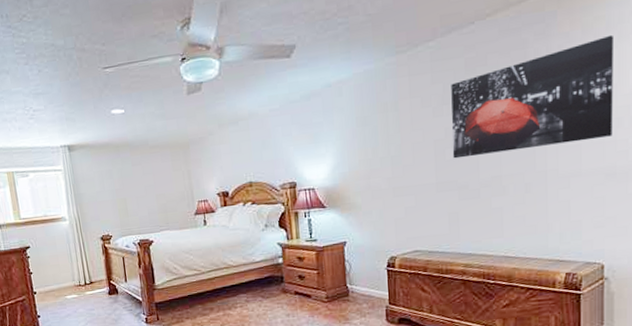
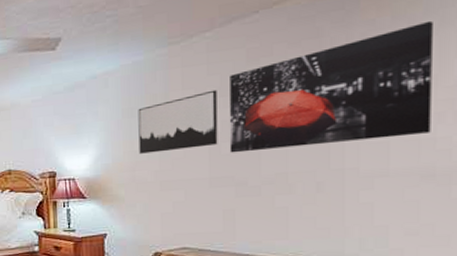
wall art: none [370,98,443,162] -> present [138,89,218,154]

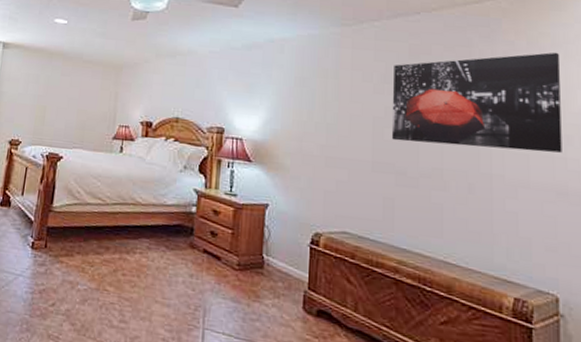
wall art: present [138,89,218,154] -> none [308,75,382,129]

